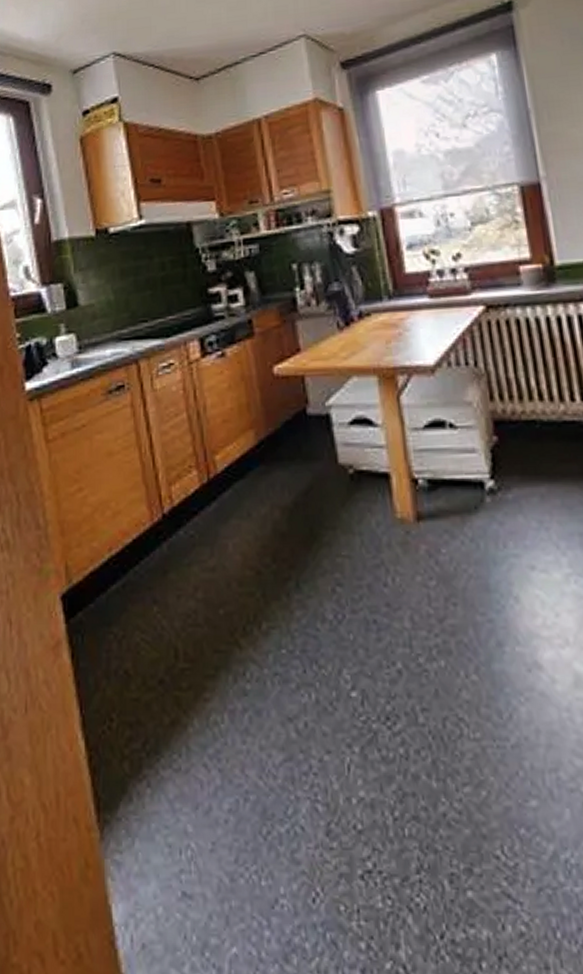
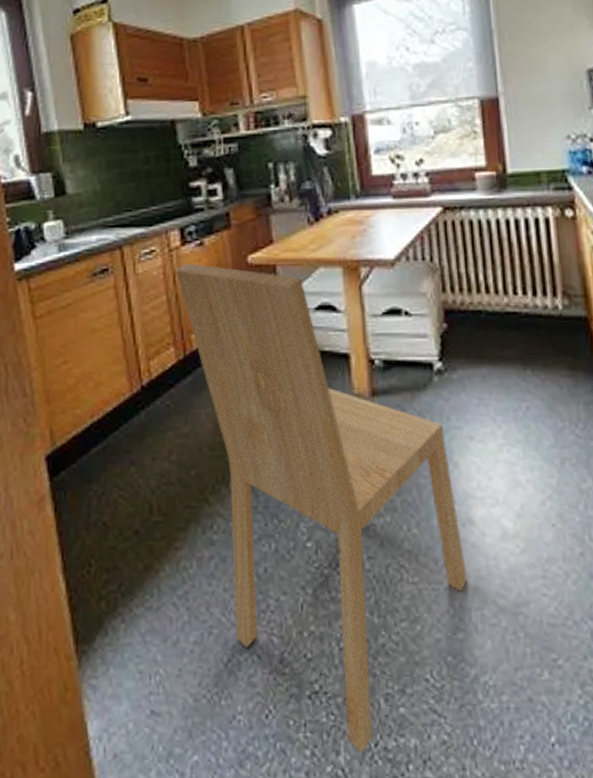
dining chair: none [196,376,539,948] -> present [175,263,468,754]

